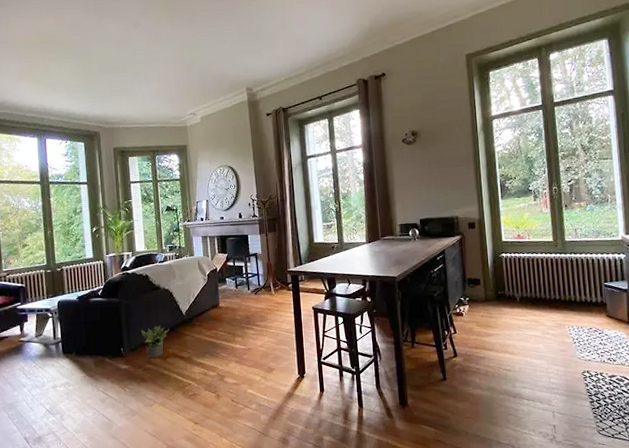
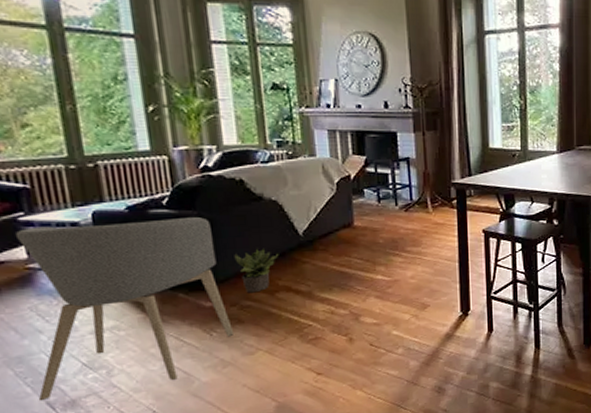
armchair: none [16,303,140,437] -> present [16,217,235,401]

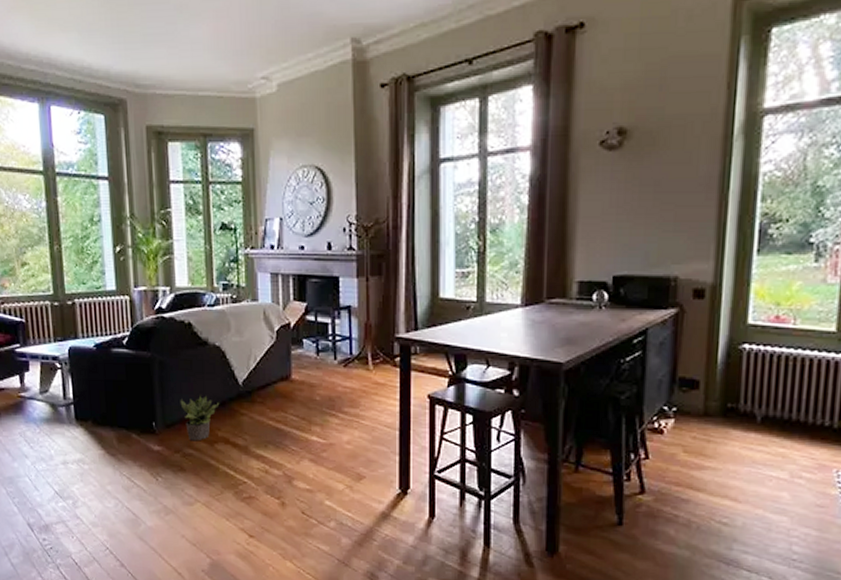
armchair: present [16,217,235,401] -> none [13,358,177,522]

